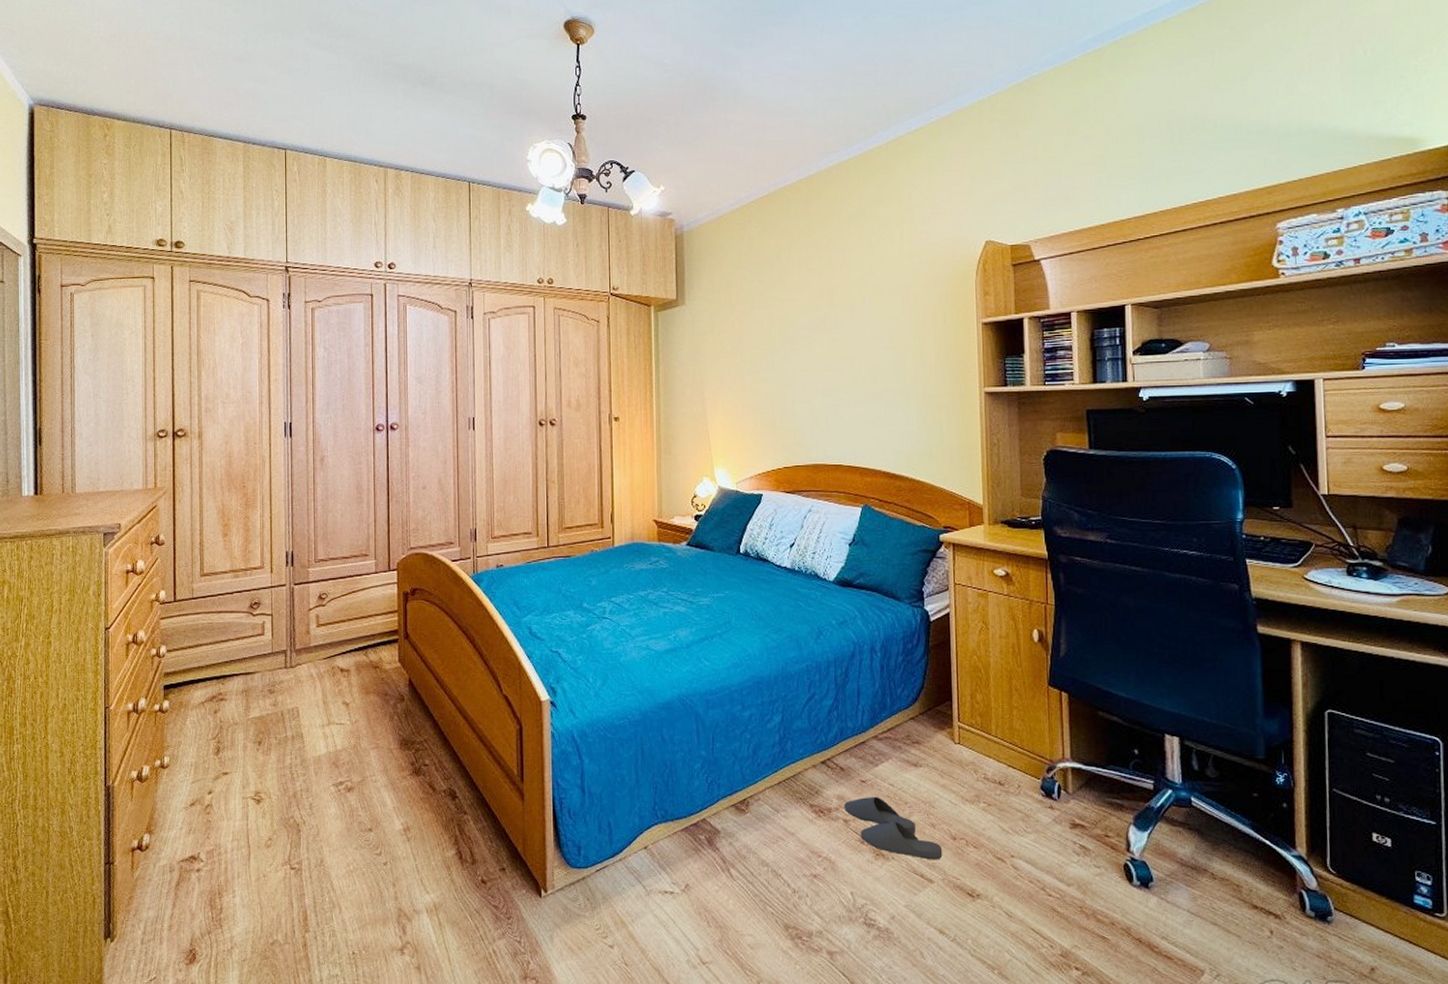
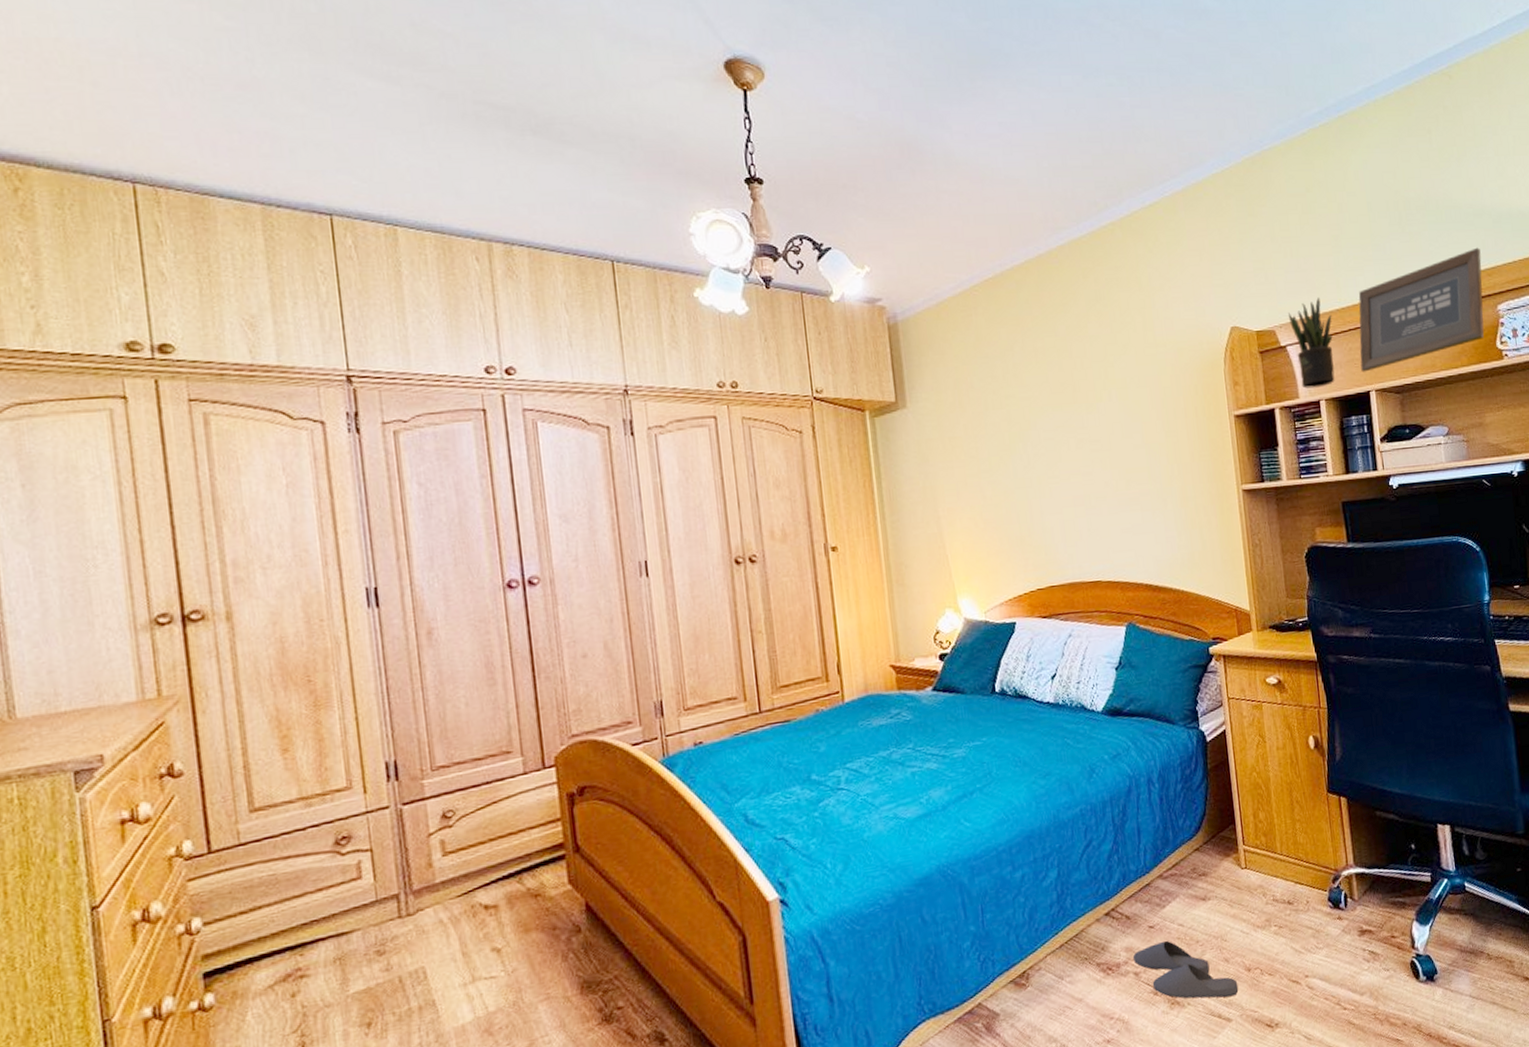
potted plant: none [1045,214,1090,300] -> present [1289,297,1335,389]
picture frame: none [1117,165,1262,287] -> present [1358,247,1484,372]

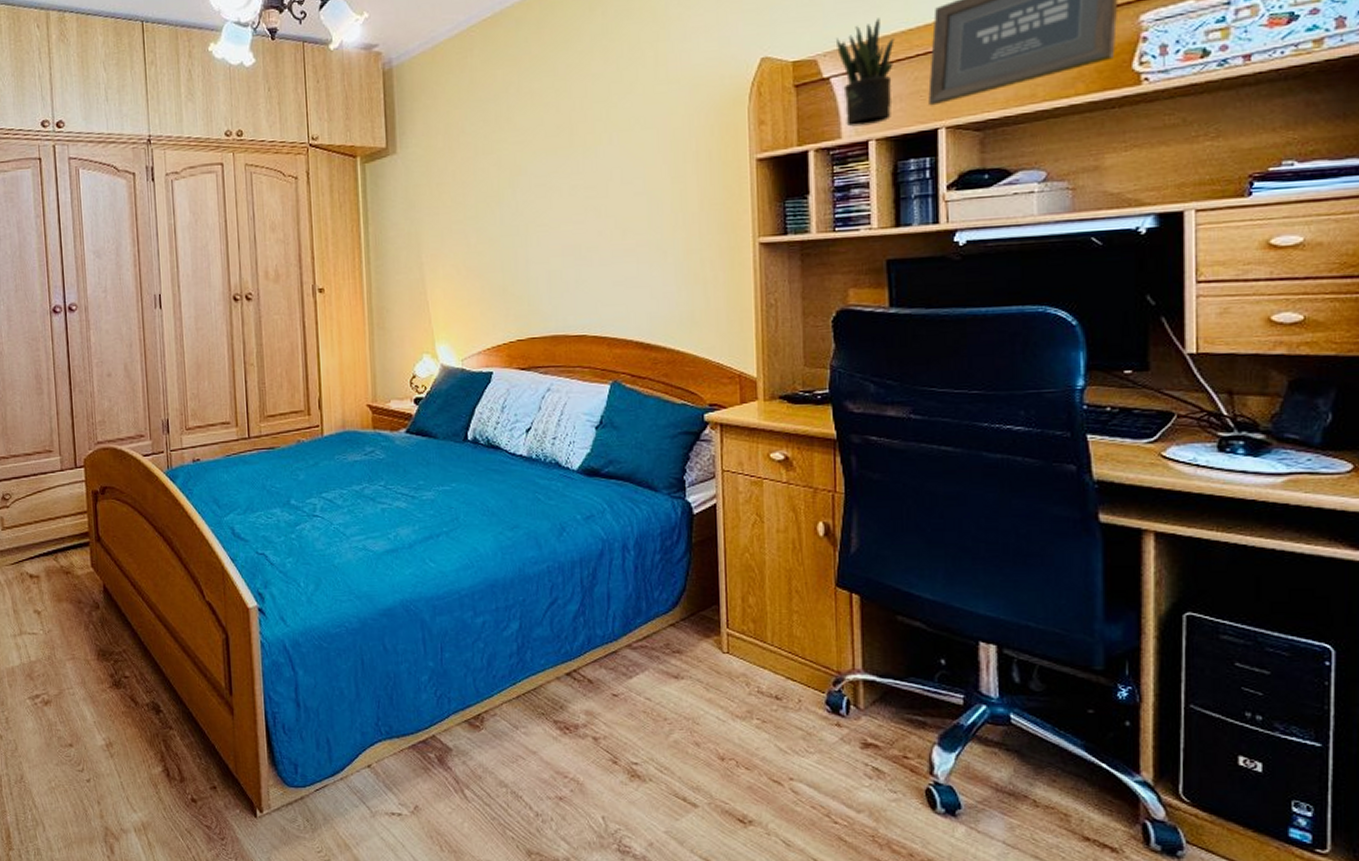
slippers: present [1132,940,1239,999] -> none [592,711,709,782]

